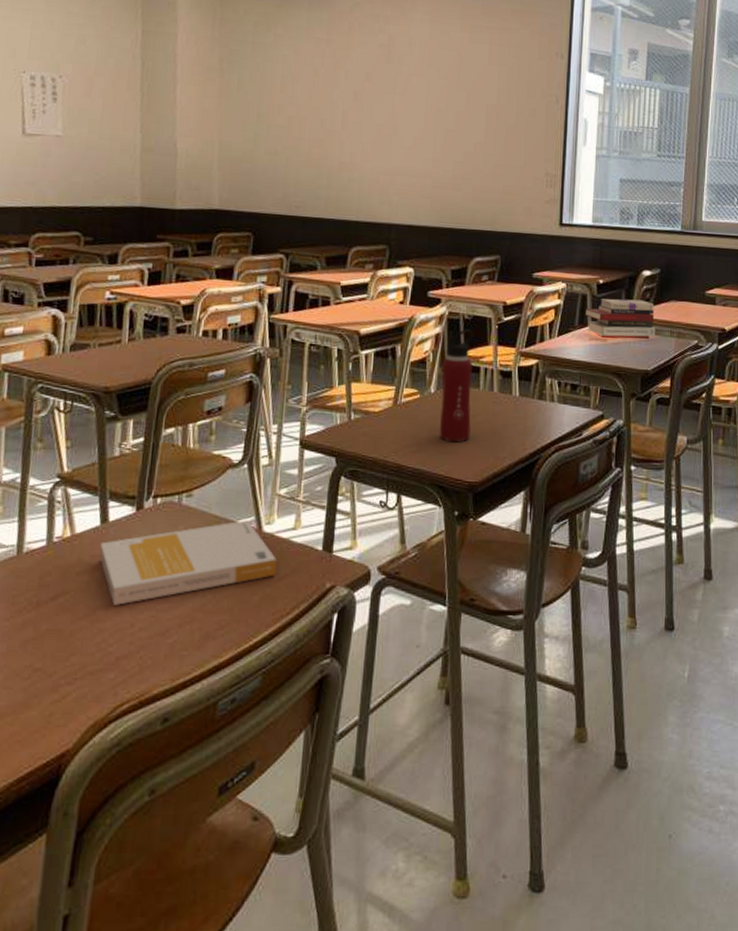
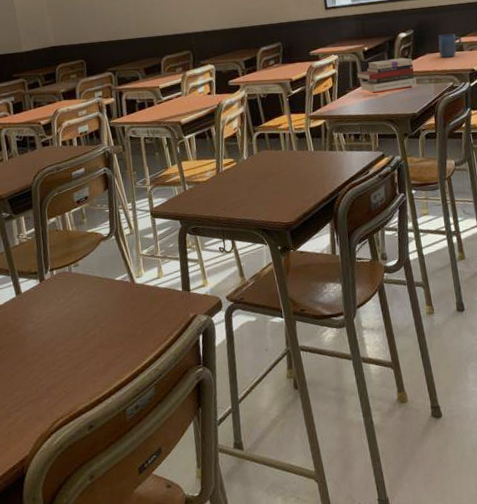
book: present [100,520,277,605] -> none [18,277,152,352]
water bottle: present [440,329,474,442] -> none [249,105,281,194]
mug: none [687,281,715,310] -> present [438,33,462,58]

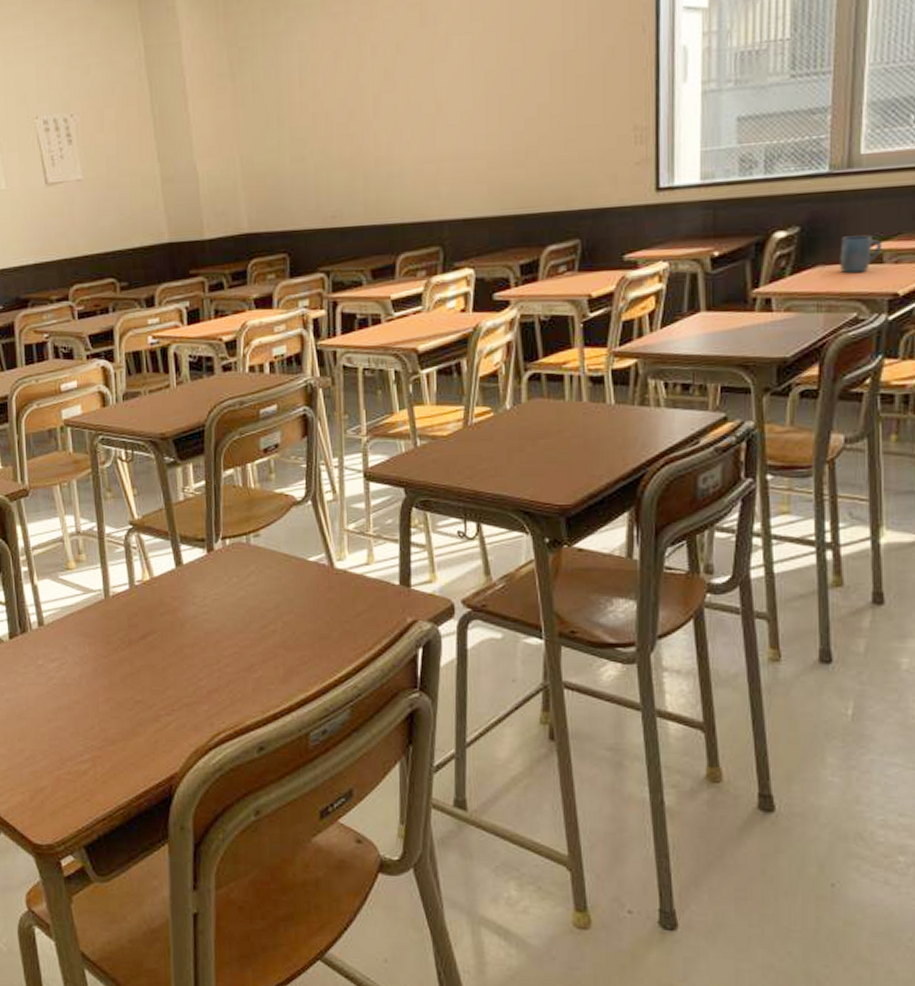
books: present [356,57,417,93] -> none [695,270,796,323]

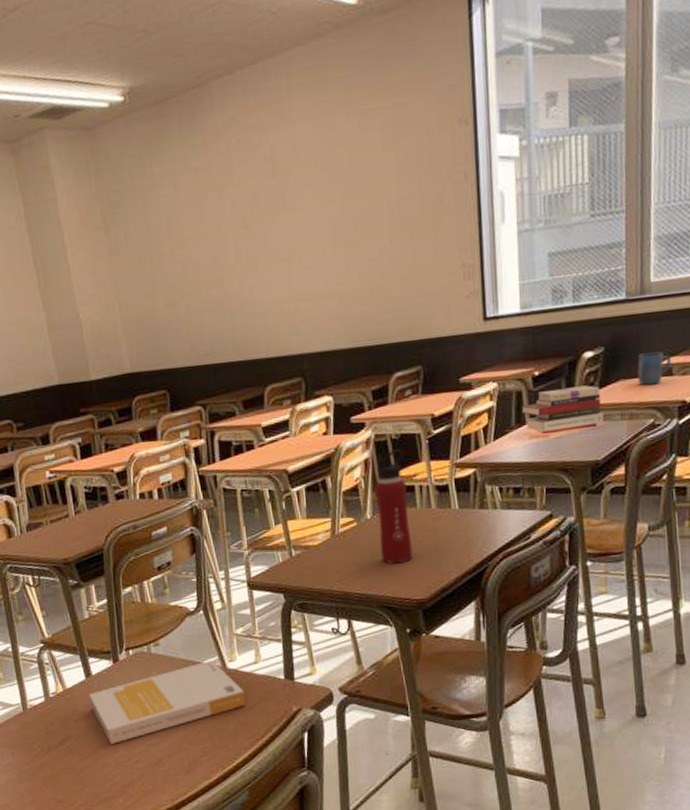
book: none [178,557,354,643] -> present [88,660,247,744]
water bottle: none [517,332,557,462] -> present [375,449,413,563]
books: none [695,270,796,323] -> present [521,385,604,434]

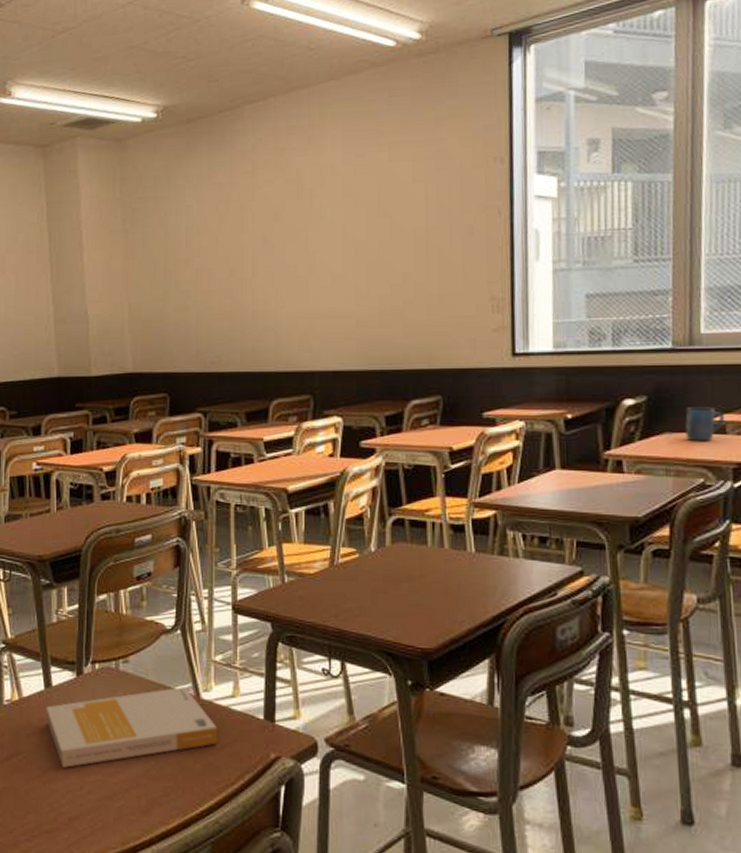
water bottle: present [375,449,413,563] -> none [382,480,420,604]
books: present [521,385,604,434] -> none [550,435,646,481]

